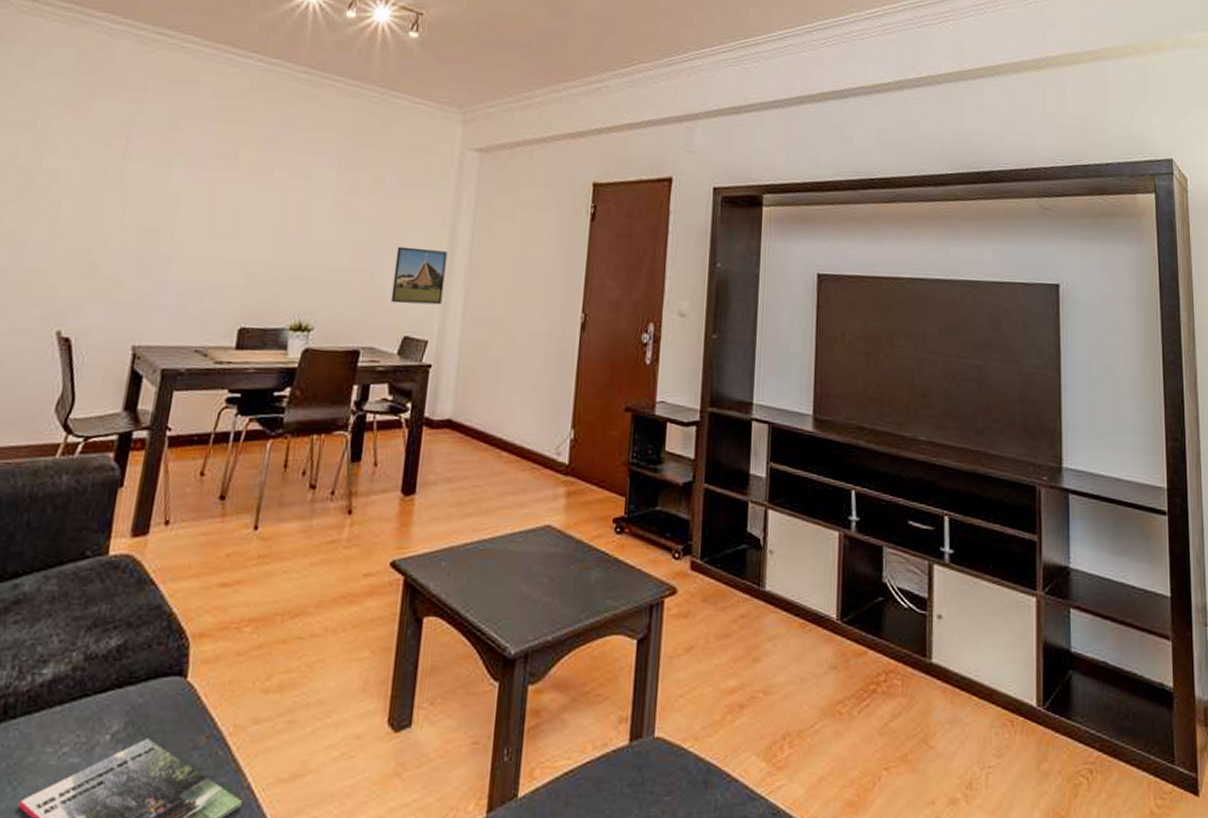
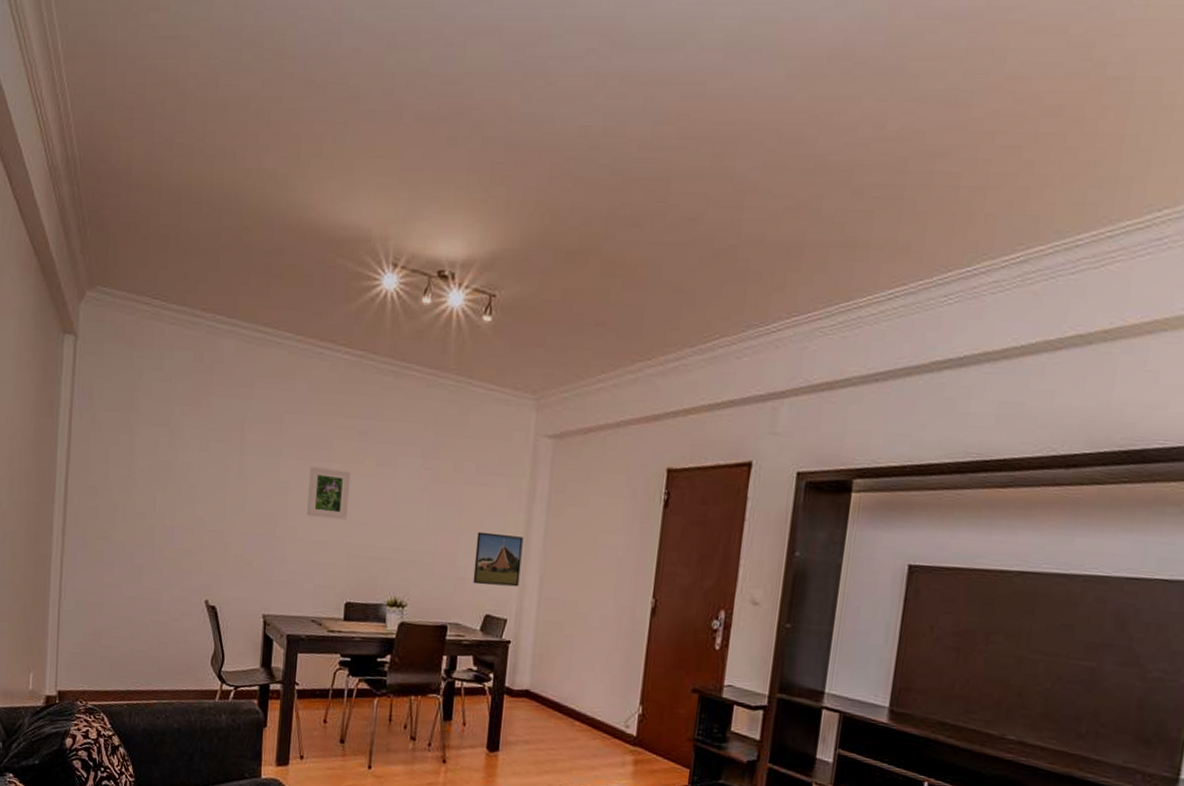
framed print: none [200,176,257,235] -> present [307,466,351,520]

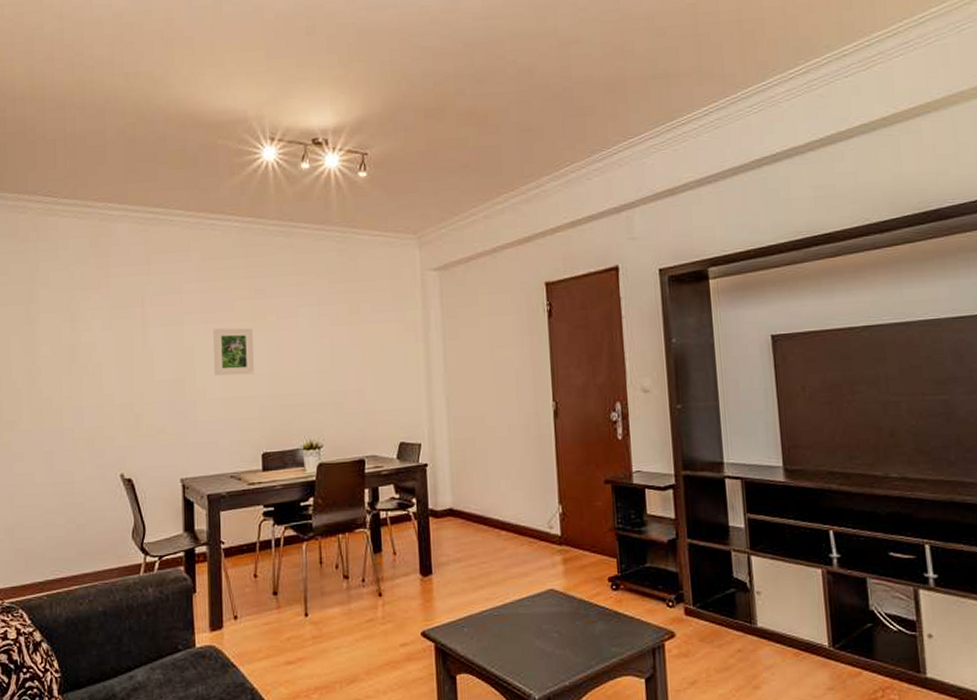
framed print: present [473,531,524,587] -> none [381,364,428,415]

